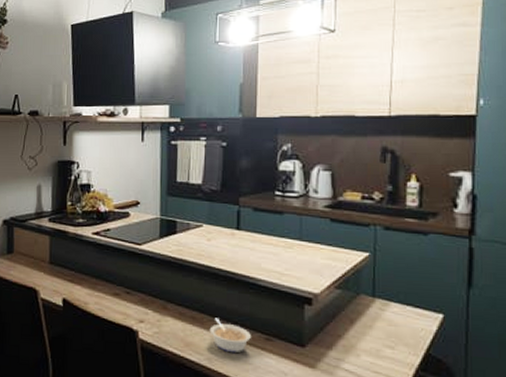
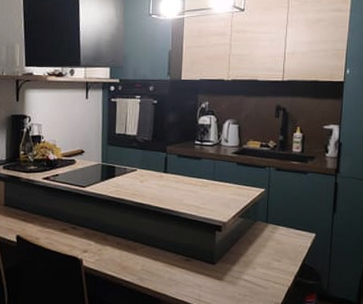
legume: present [209,318,251,353] -> none [141,245,174,273]

